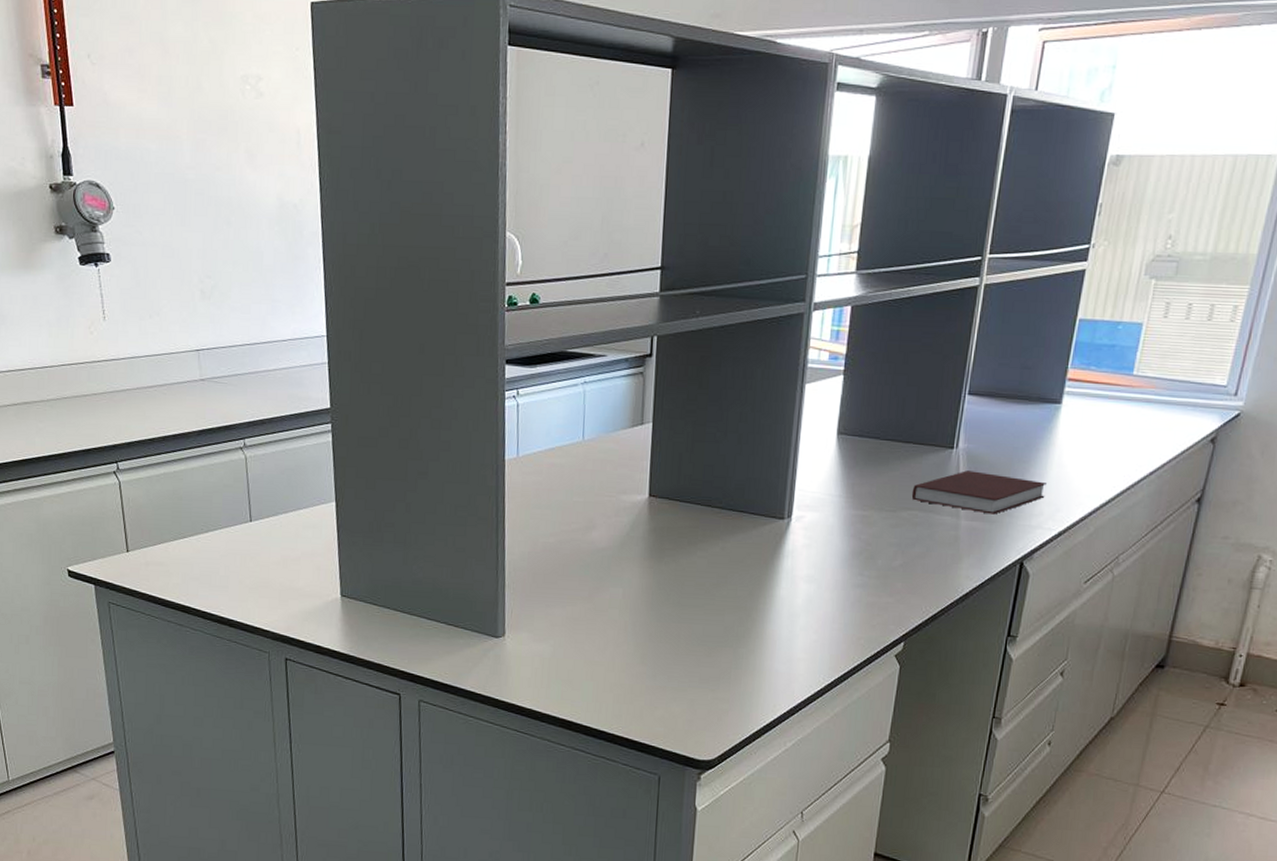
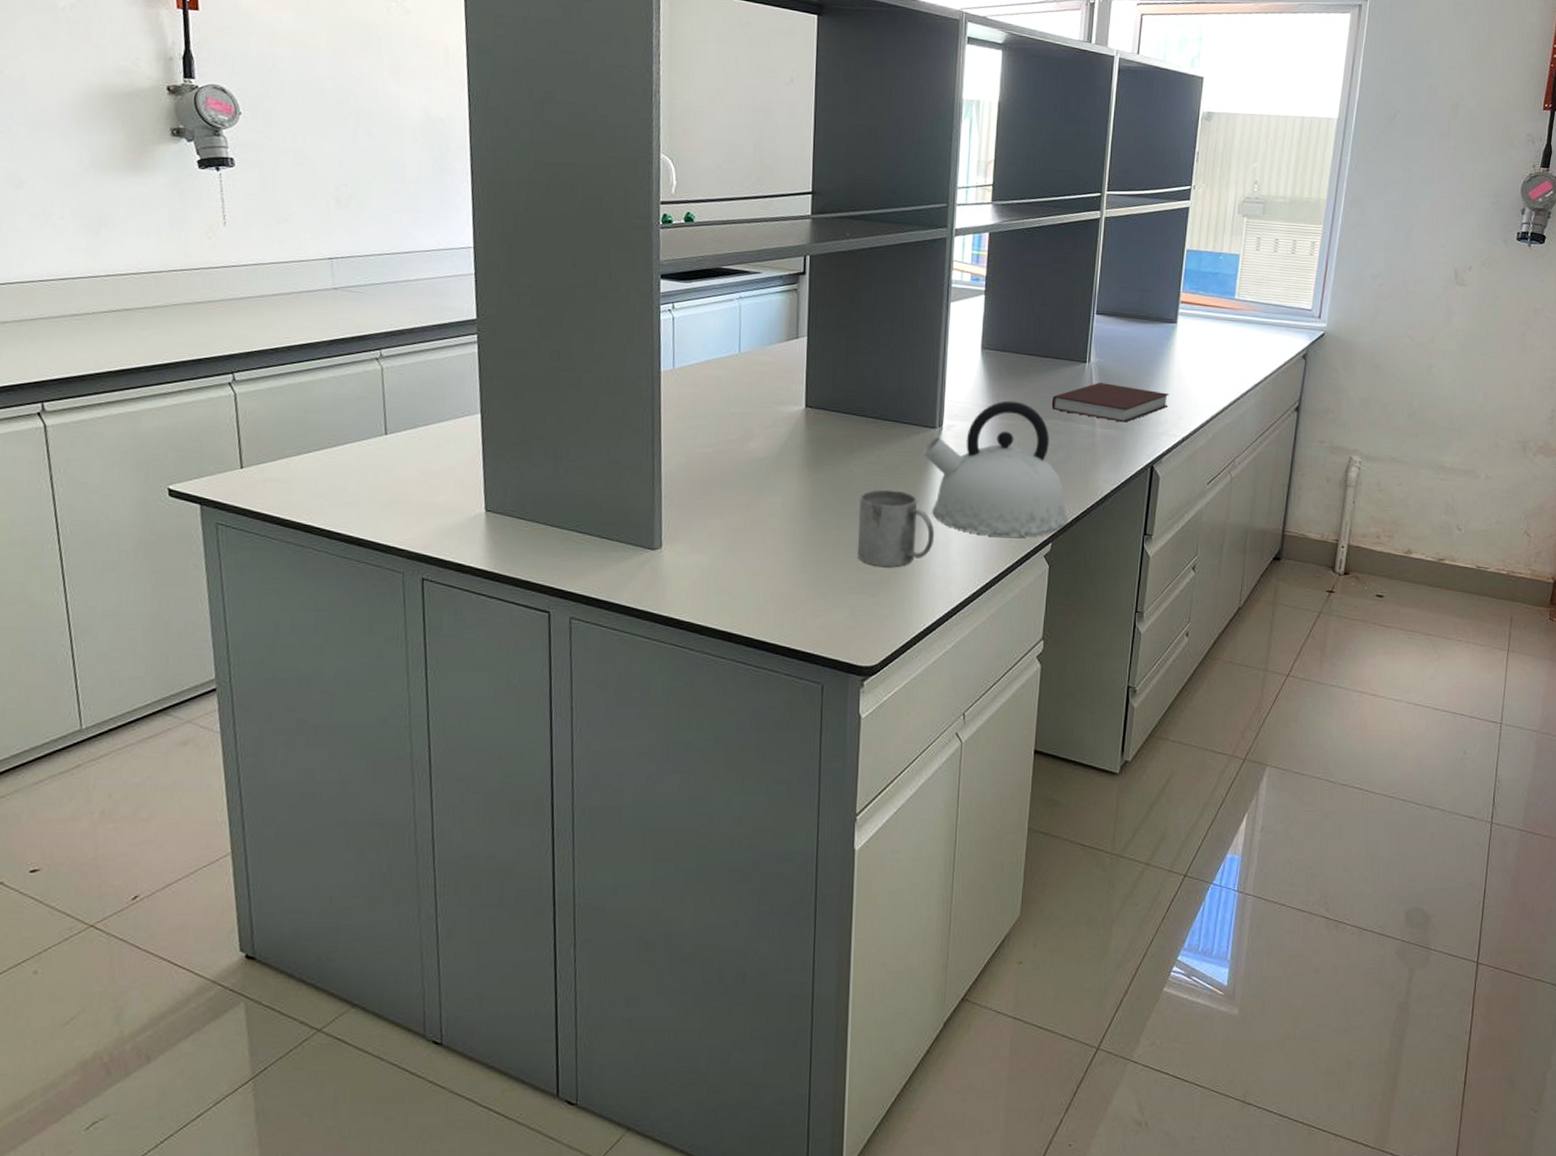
mug: none [698,582,779,662] -> present [858,489,935,567]
kettle: none [769,490,924,635] -> present [922,400,1068,537]

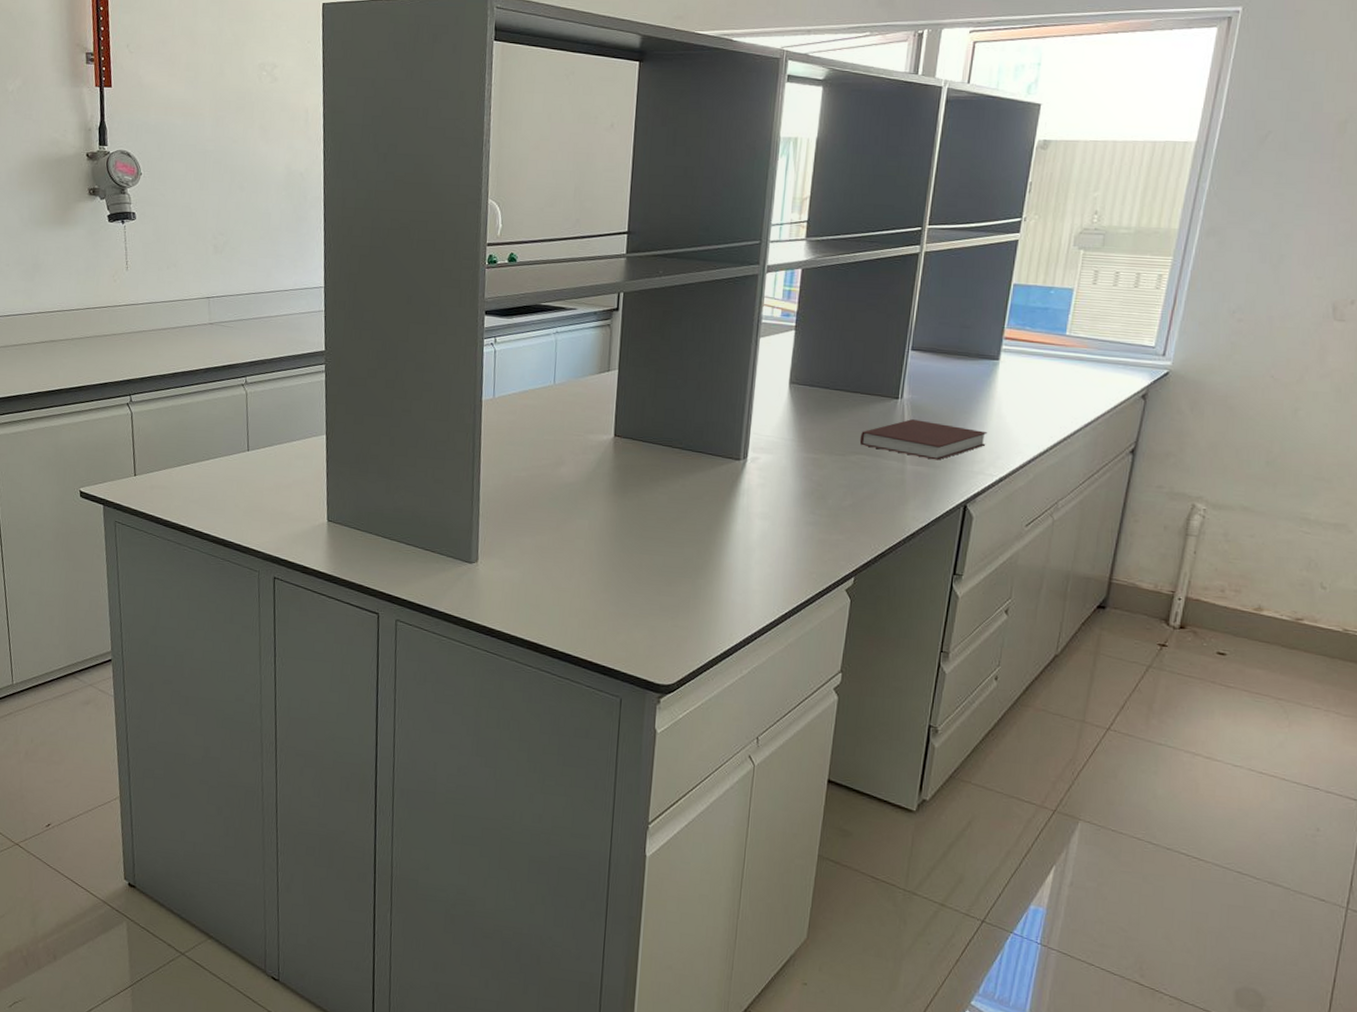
mug: present [858,489,935,567] -> none [659,517,735,592]
kettle: present [922,400,1068,537] -> none [726,435,872,570]

